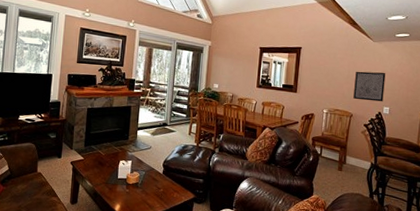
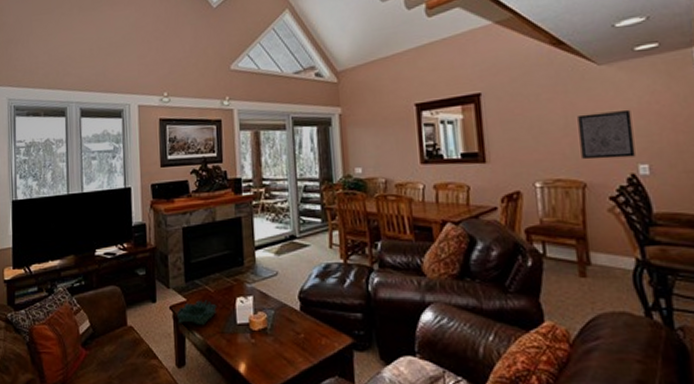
decorative bowl: none [74,159,105,177] -> present [176,300,217,326]

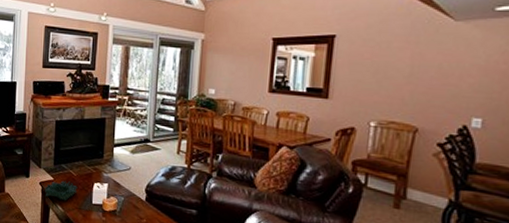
wall art: present [578,109,636,160] -> none [419,65,477,111]

